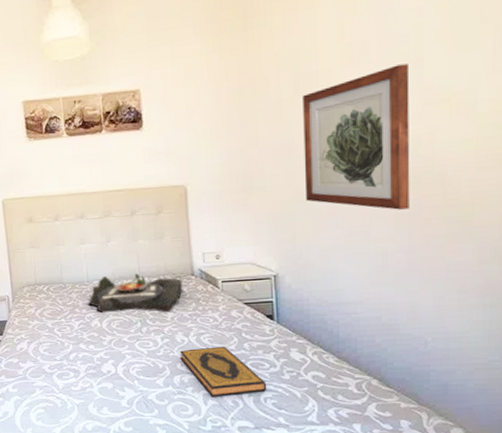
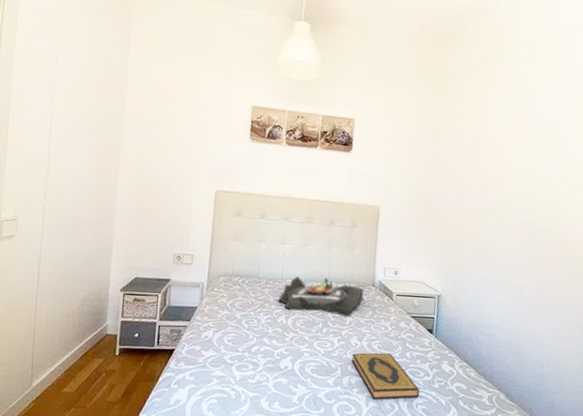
wall art: present [303,63,410,210] -> none [470,143,552,256]

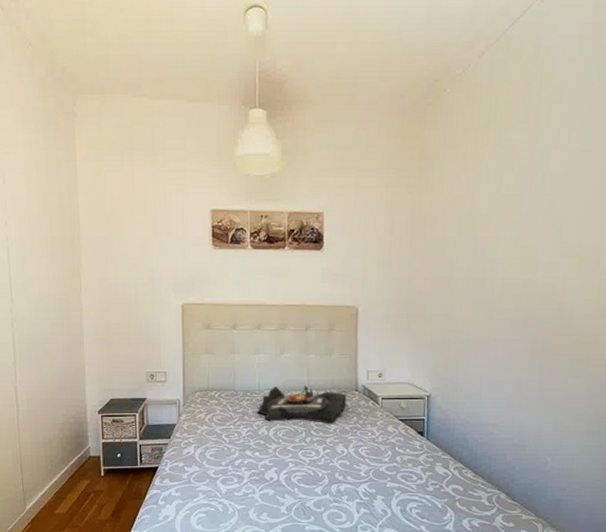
hardback book: present [352,353,420,400] -> none [339,459,413,506]

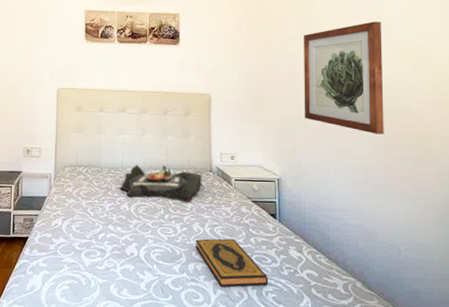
hardback book: none [339,459,413,506] -> present [196,238,269,287]
wall art: none [460,219,551,345] -> present [304,21,384,134]

